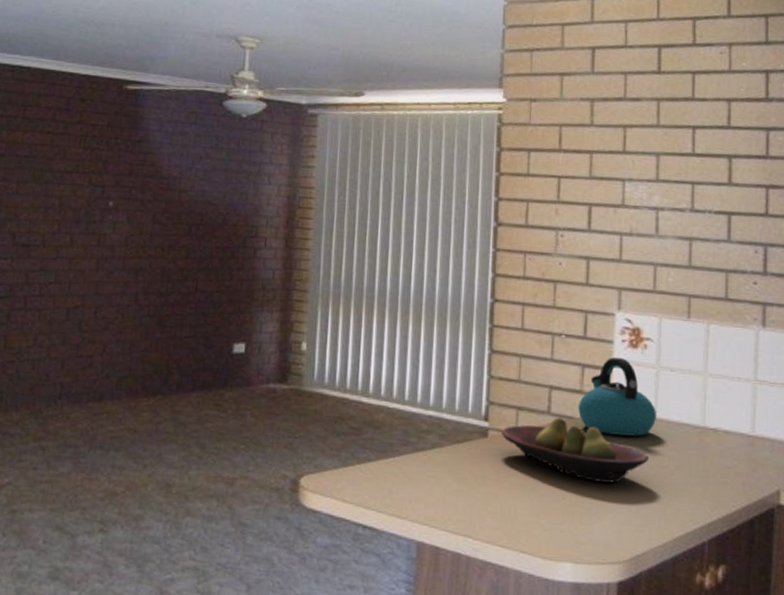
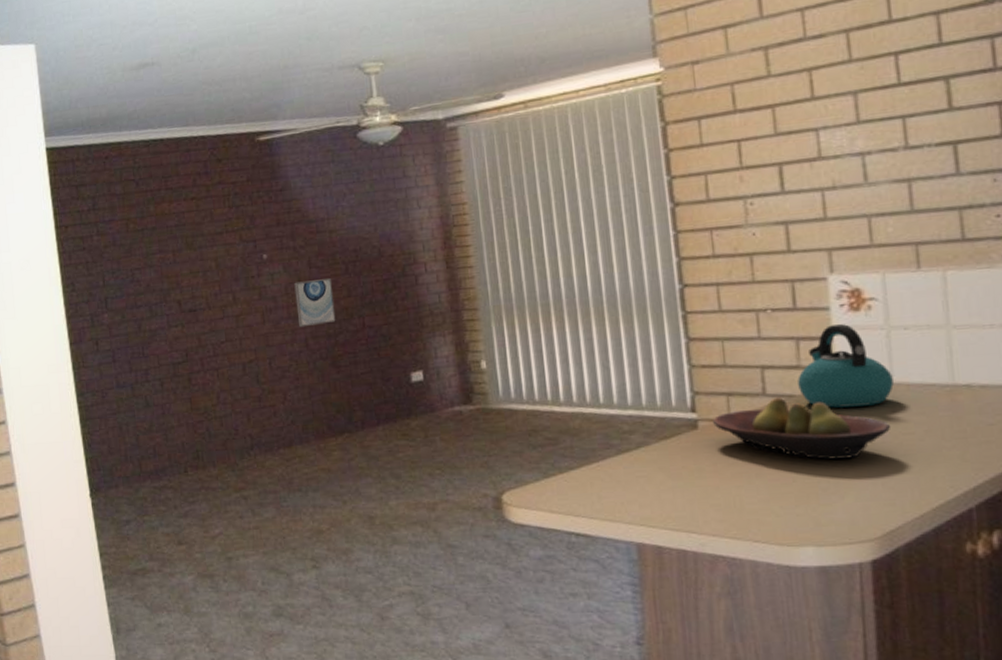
wall art: none [132,235,173,282] -> present [294,278,336,328]

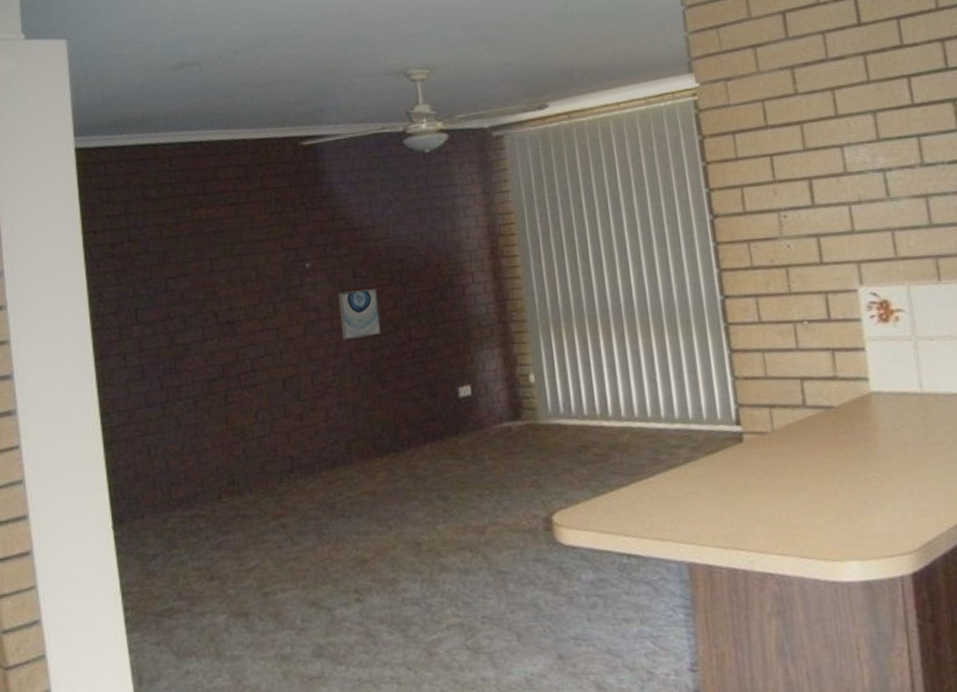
fruit bowl: present [713,397,891,460] -> none [757,408,923,471]
kettle: present [797,324,894,408] -> none [835,335,923,419]

